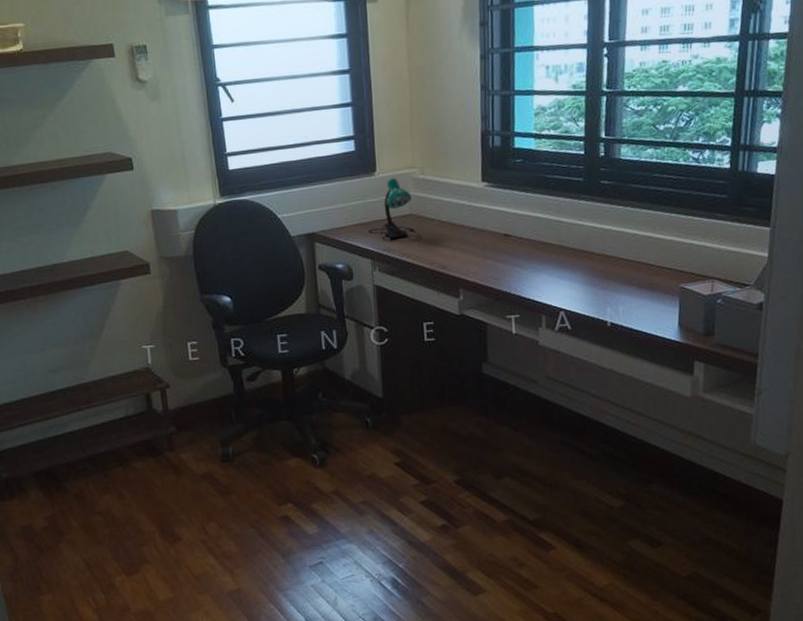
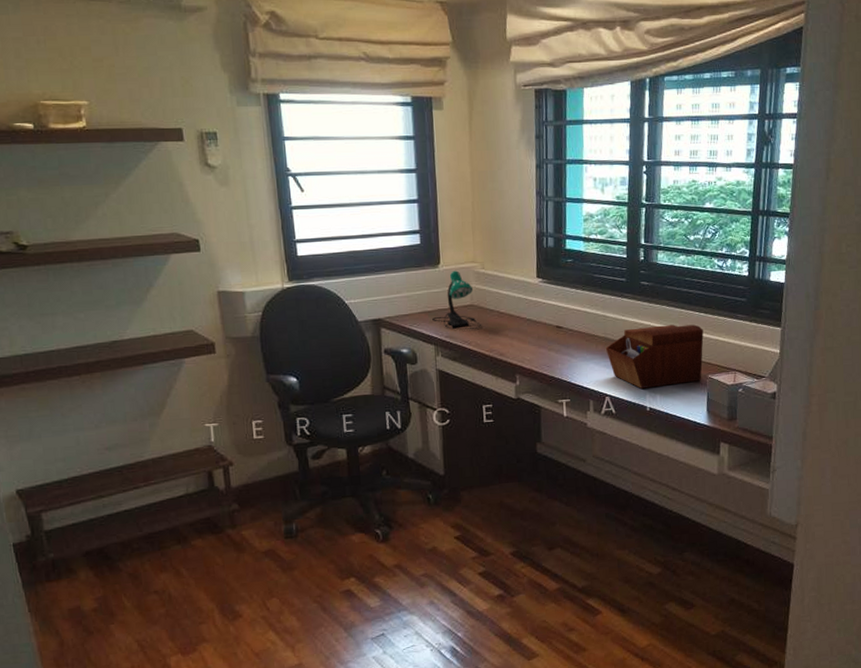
sewing box: none [559,227,675,301] -> present [605,324,704,389]

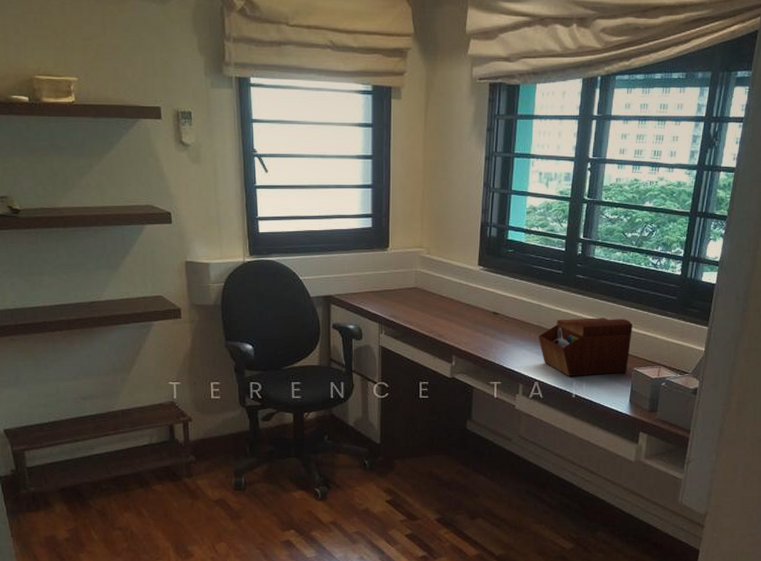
desk lamp: present [432,270,482,330] -> none [378,254,424,310]

